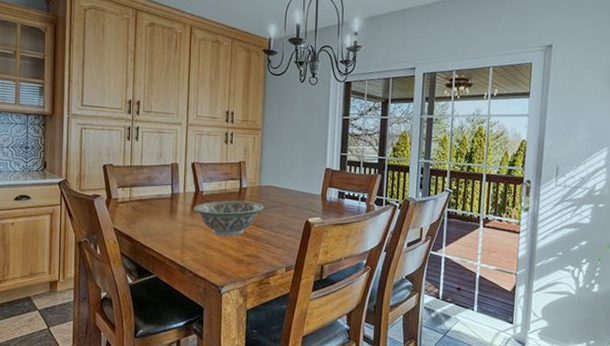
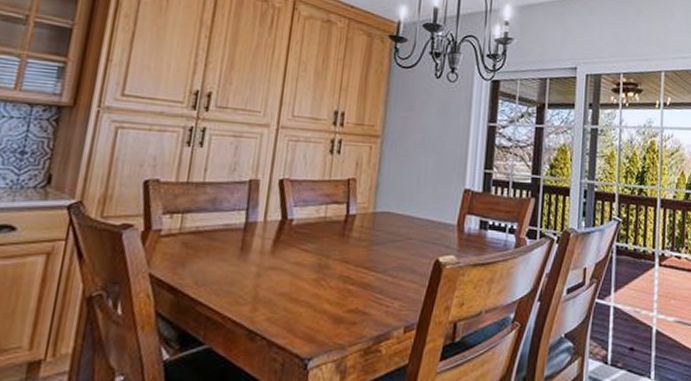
decorative bowl: present [194,200,264,237] -> none [277,232,378,285]

